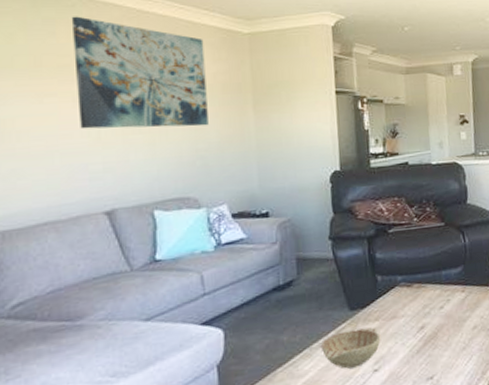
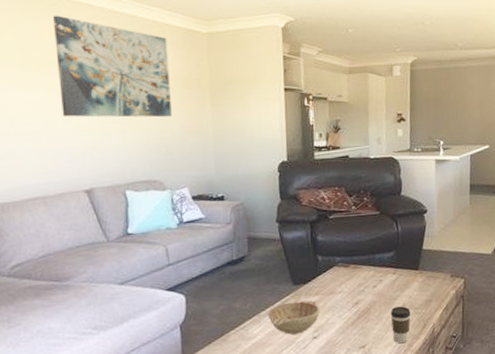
coffee cup: none [460,328,483,372] -> present [390,306,411,344]

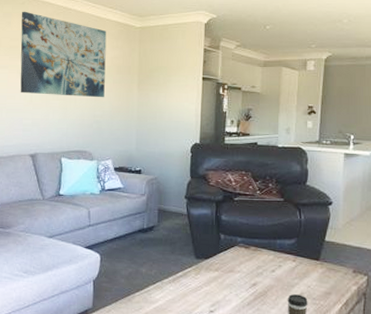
decorative bowl: present [267,300,320,335] -> none [170,274,219,305]

